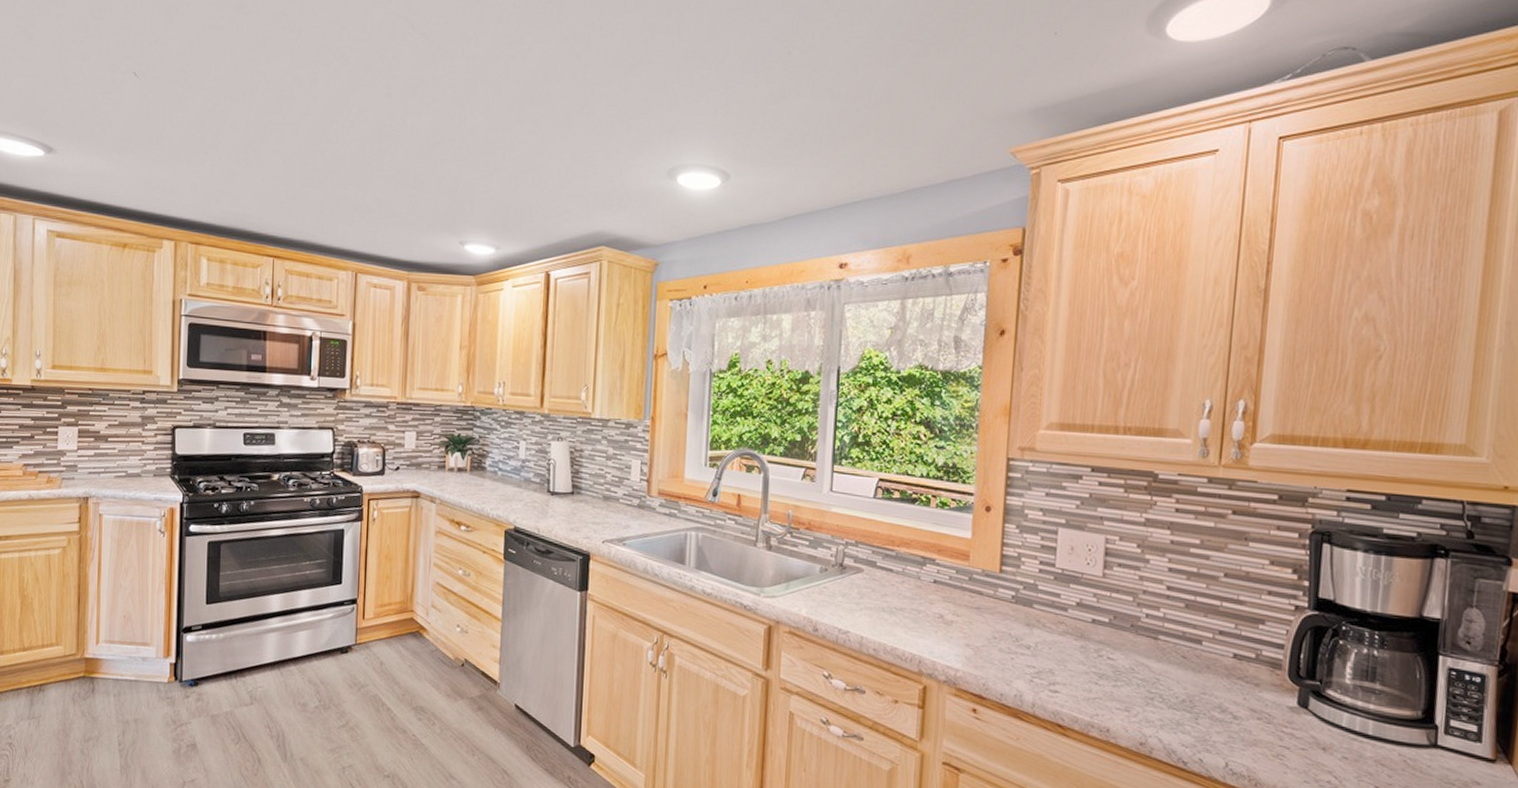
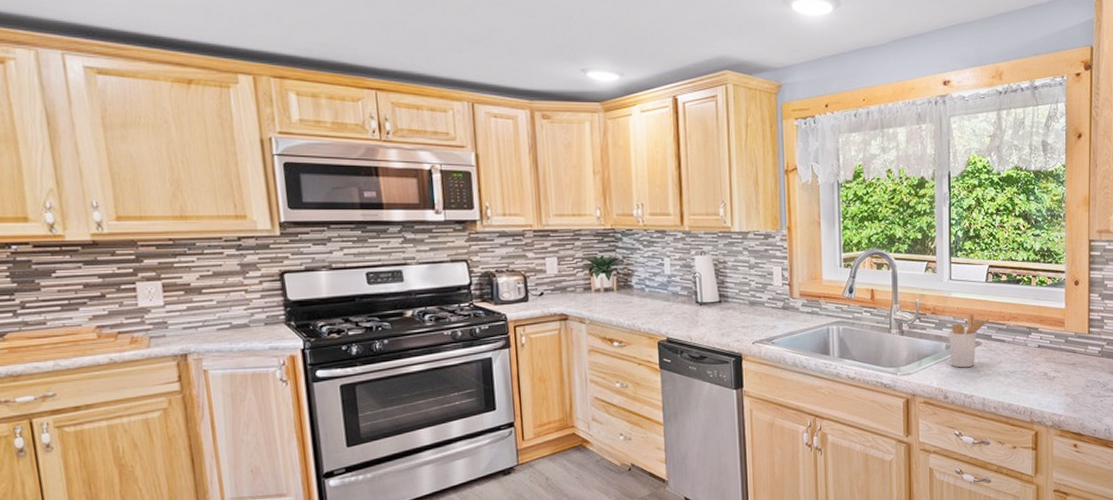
utensil holder: none [824,533,876,598] -> present [949,313,990,368]

